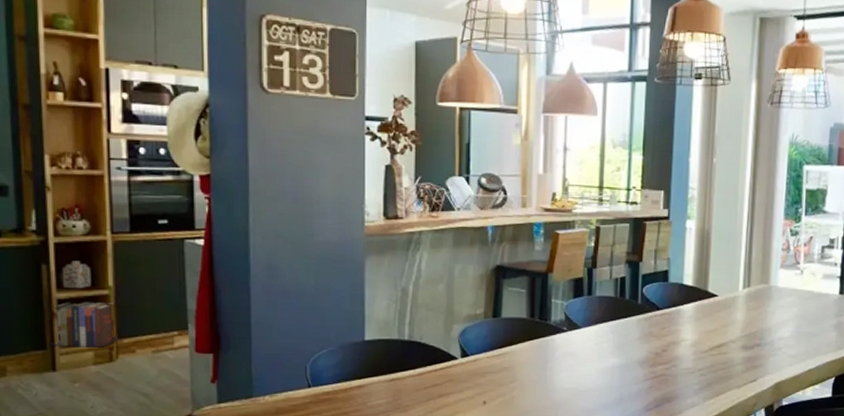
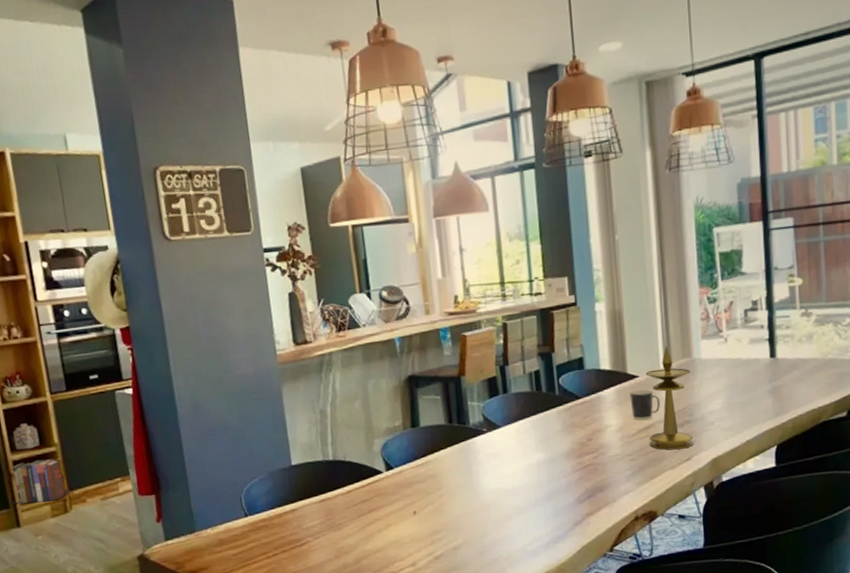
mug: none [707,308,735,339] -> present [629,389,660,421]
candlestick: none [719,270,767,370] -> present [645,346,693,450]

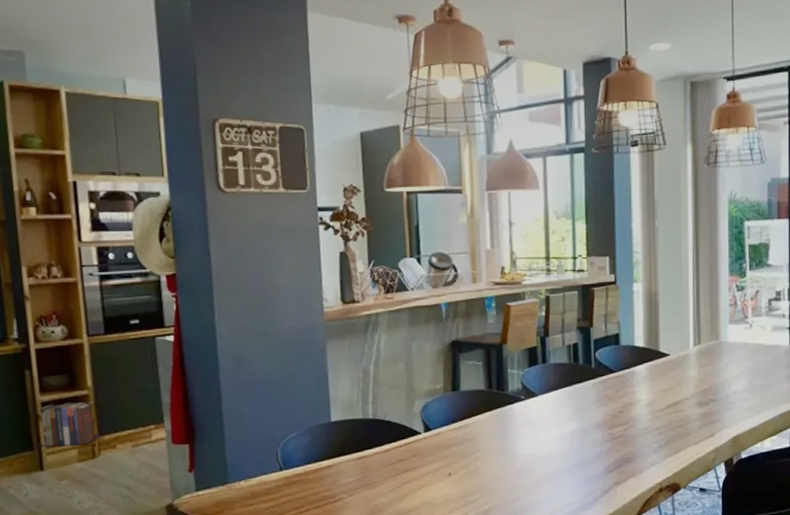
decorative jar: present [13,423,40,451] -> none [44,364,72,392]
mug: present [629,389,660,421] -> none [660,367,688,397]
candlestick: present [645,346,693,450] -> none [676,328,718,426]

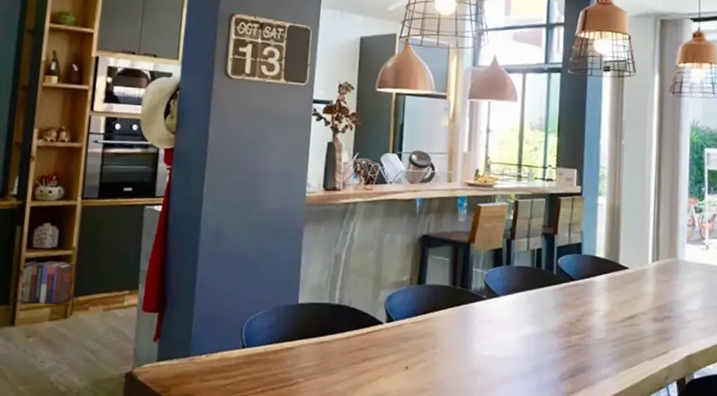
decorative jar: none [44,364,72,392] -> present [32,223,60,249]

